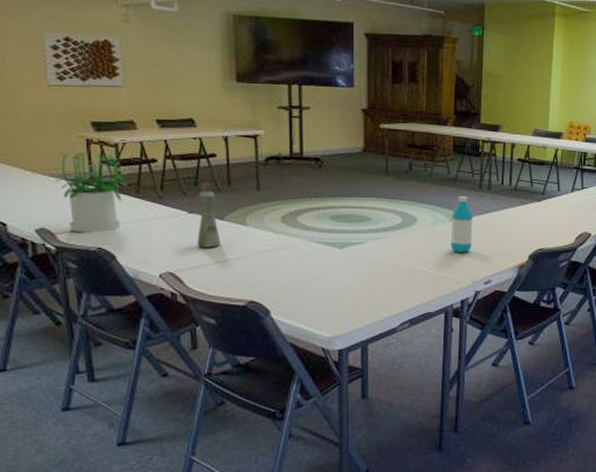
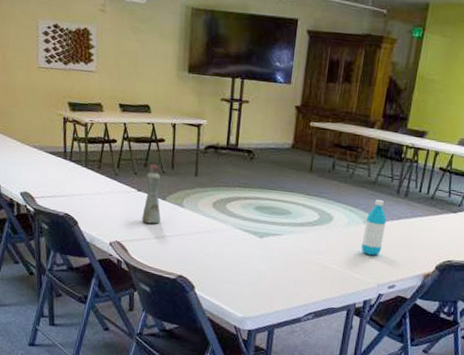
potted plant: present [54,152,127,233] -> none [37,128,92,200]

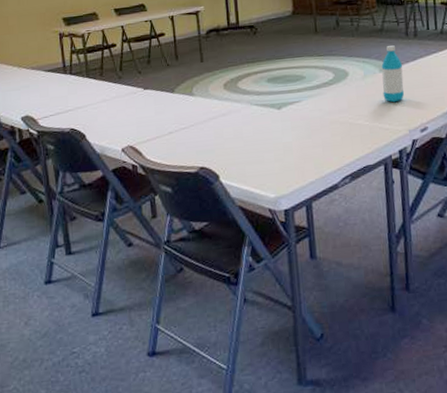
bottle: present [142,163,161,224] -> none [151,59,173,121]

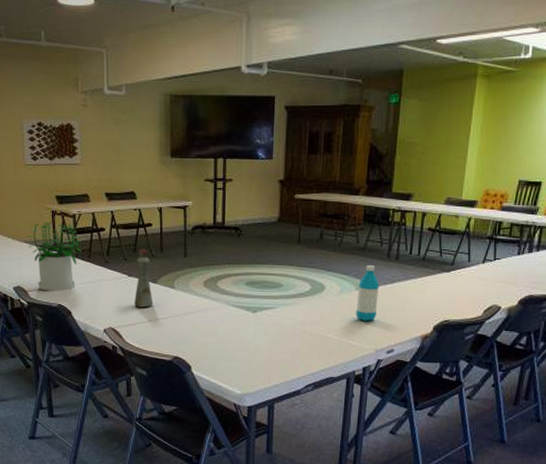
potted plant: none [35,44,93,117] -> present [28,222,82,292]
bottle: none [151,59,173,121] -> present [134,248,153,308]

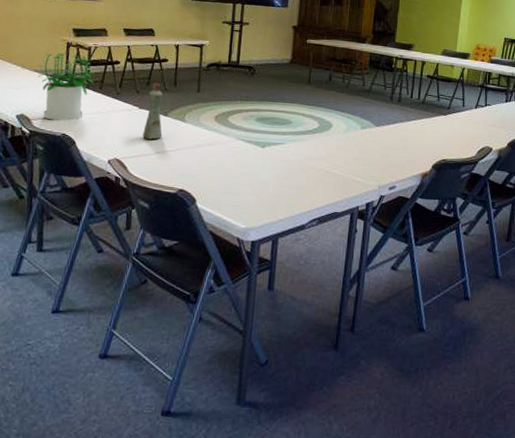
water bottle: present [356,265,380,322] -> none [360,106,383,159]

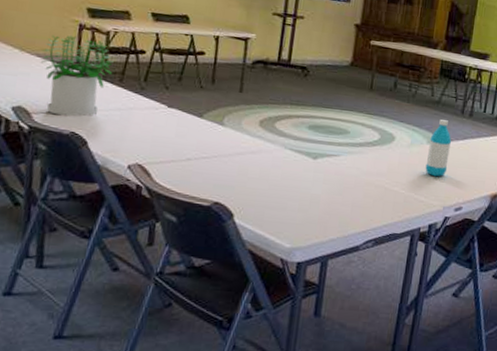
bottle: present [142,82,163,140] -> none [171,77,198,145]
water bottle: none [360,106,383,159] -> present [425,119,452,177]

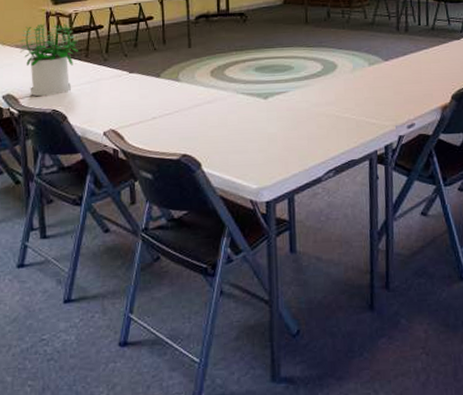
water bottle: present [425,119,452,177] -> none [371,39,393,97]

